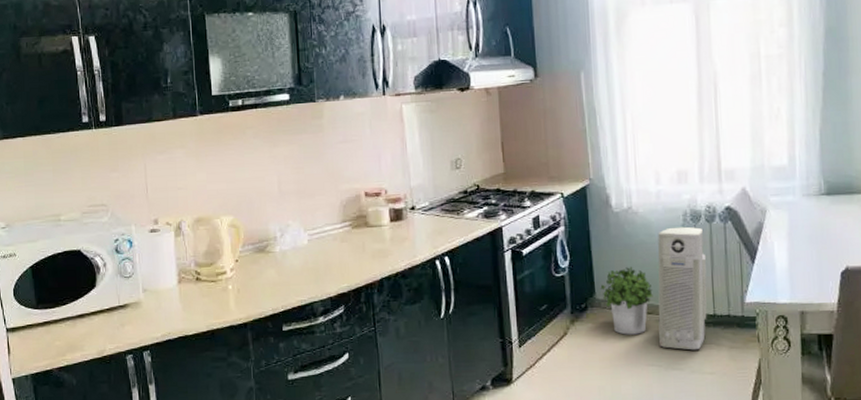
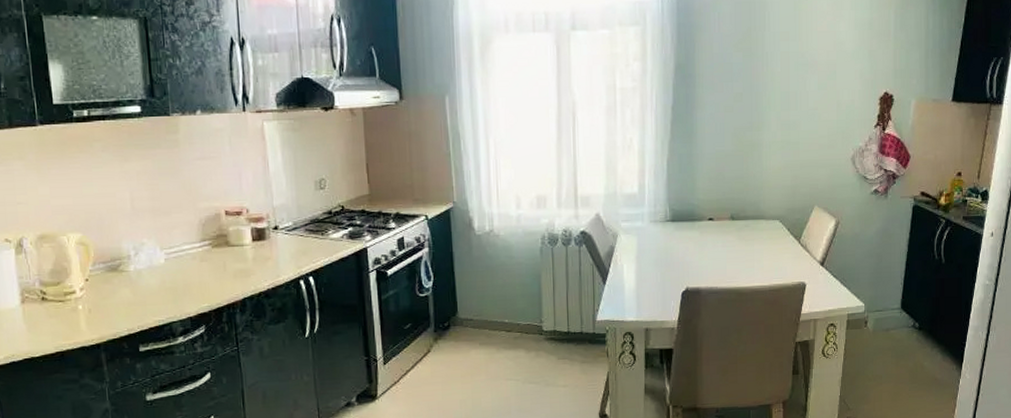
potted plant: present [600,267,653,335] -> none [462,287,512,352]
air purifier: present [657,226,707,351] -> none [516,249,562,365]

